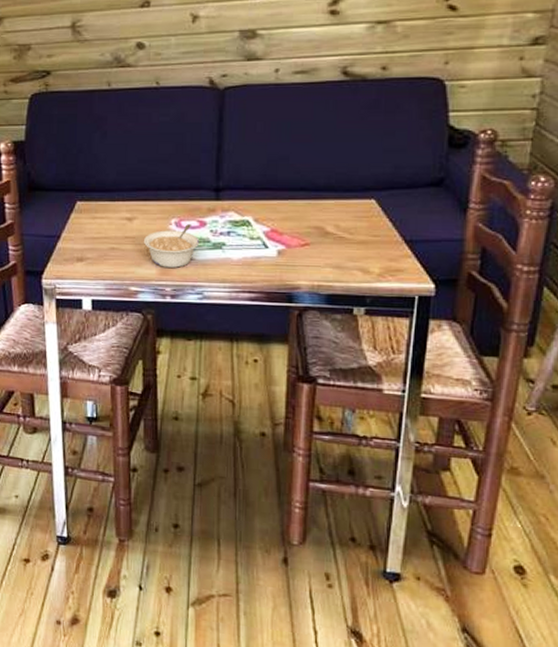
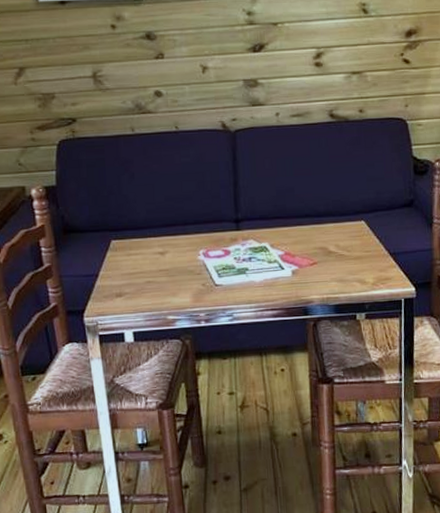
legume: present [143,224,200,268] -> none [176,254,226,295]

